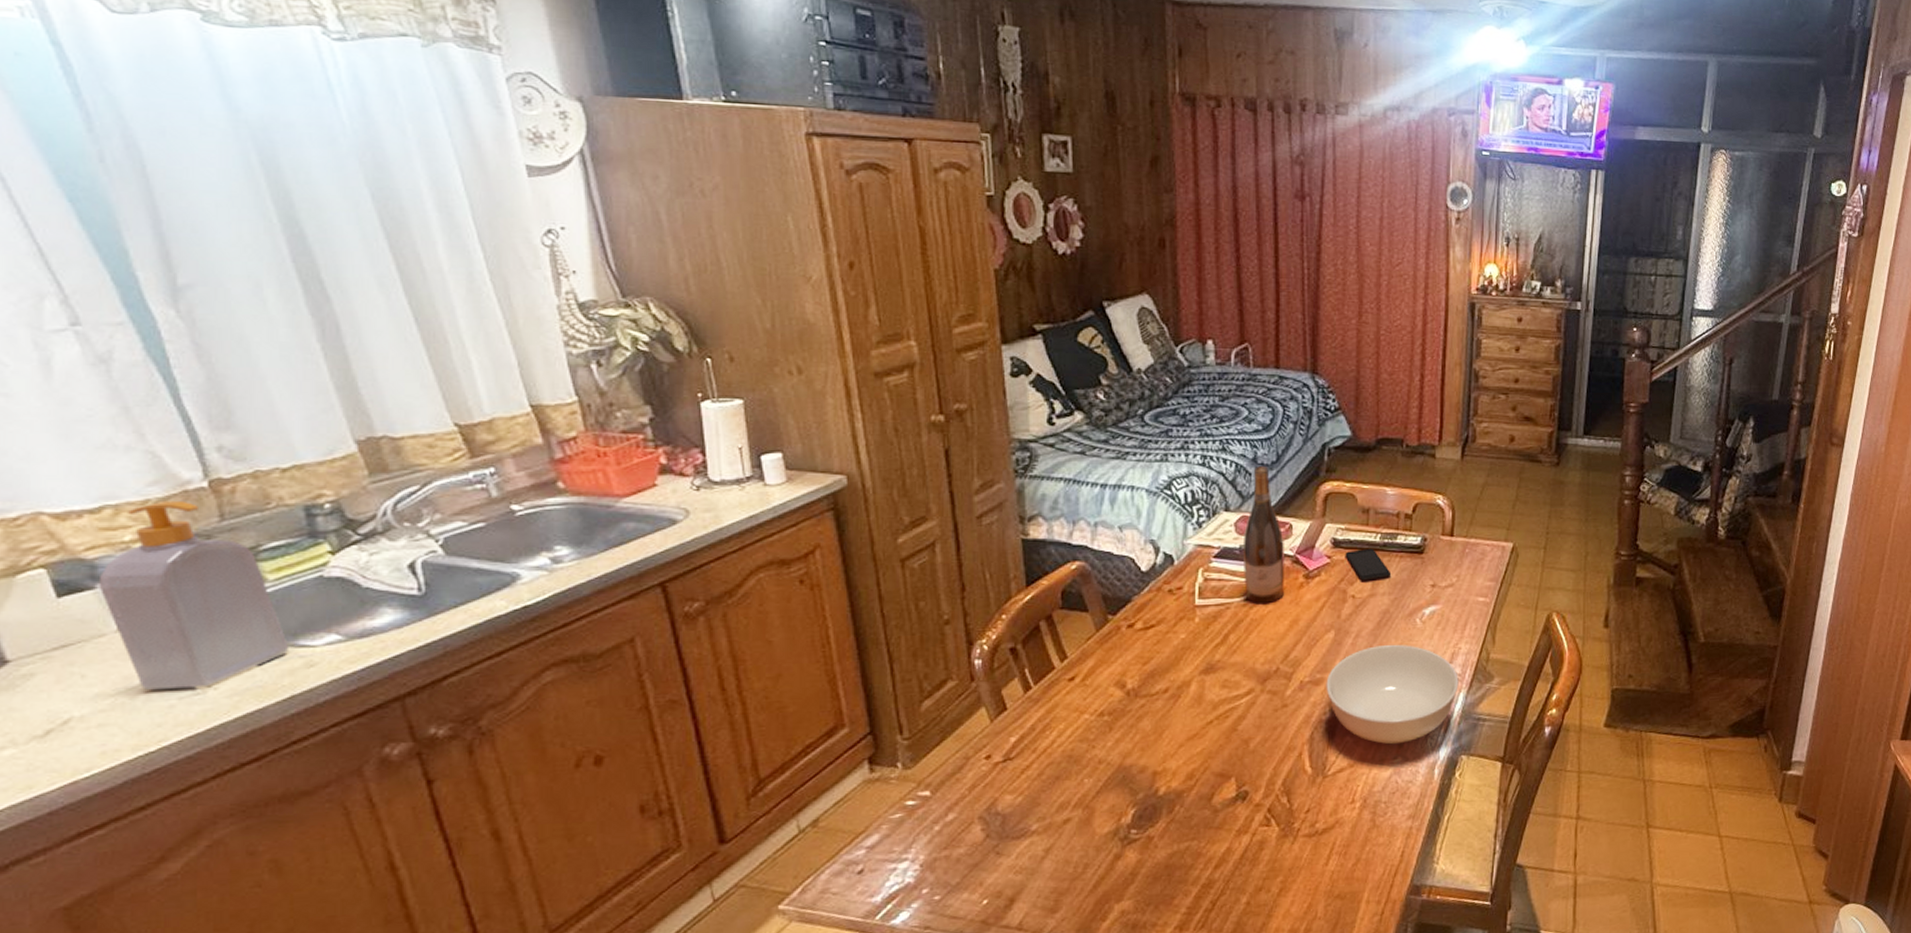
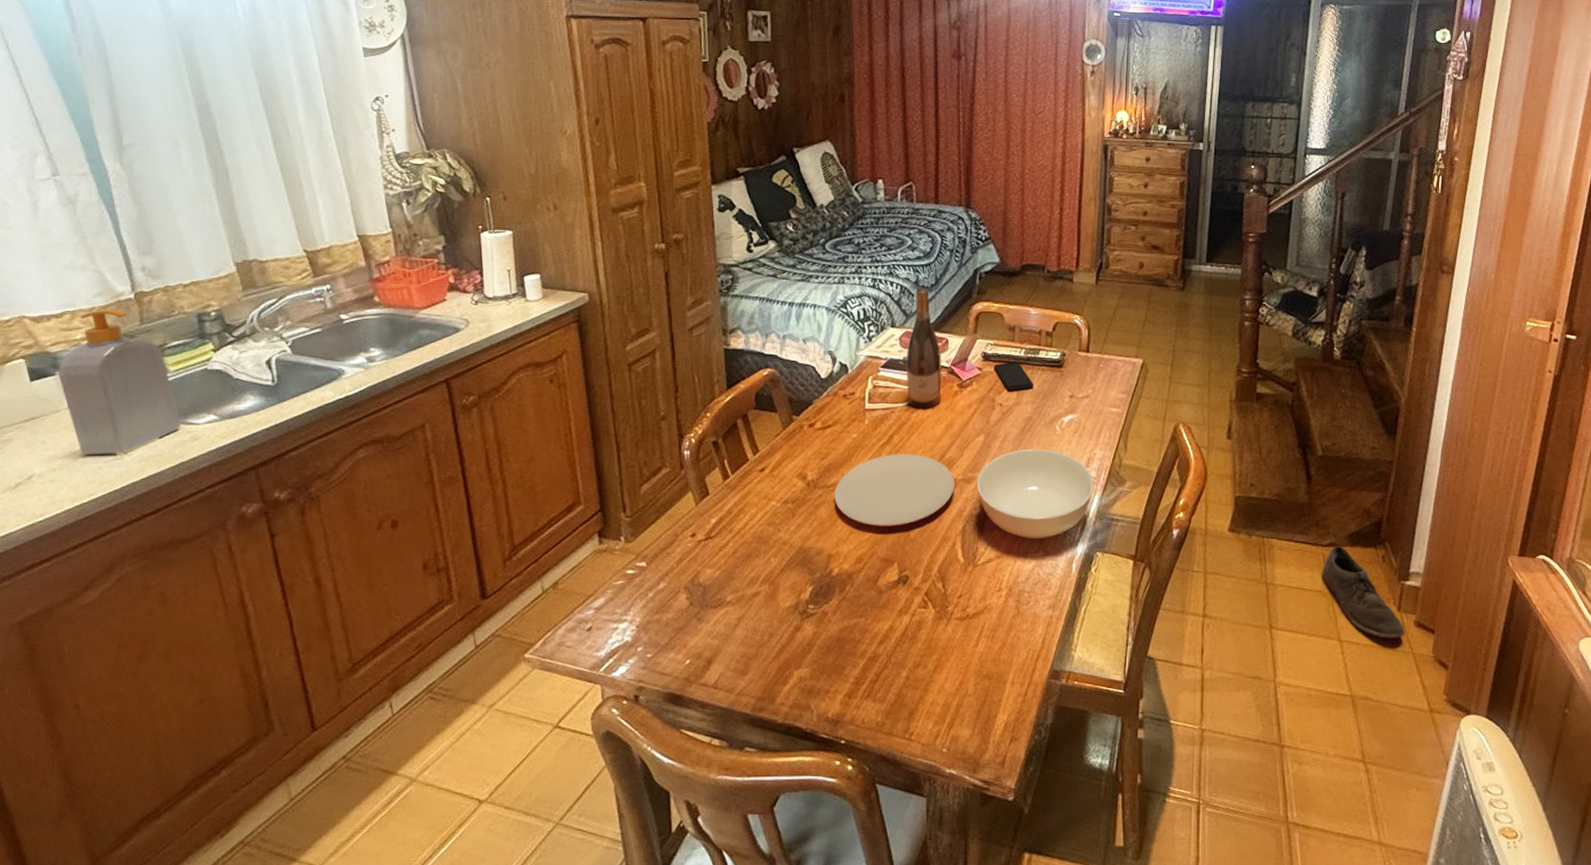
plate: none [1159,655,1301,738] -> present [834,454,954,527]
shoe: none [1702,736,1786,831] -> present [1322,545,1406,638]

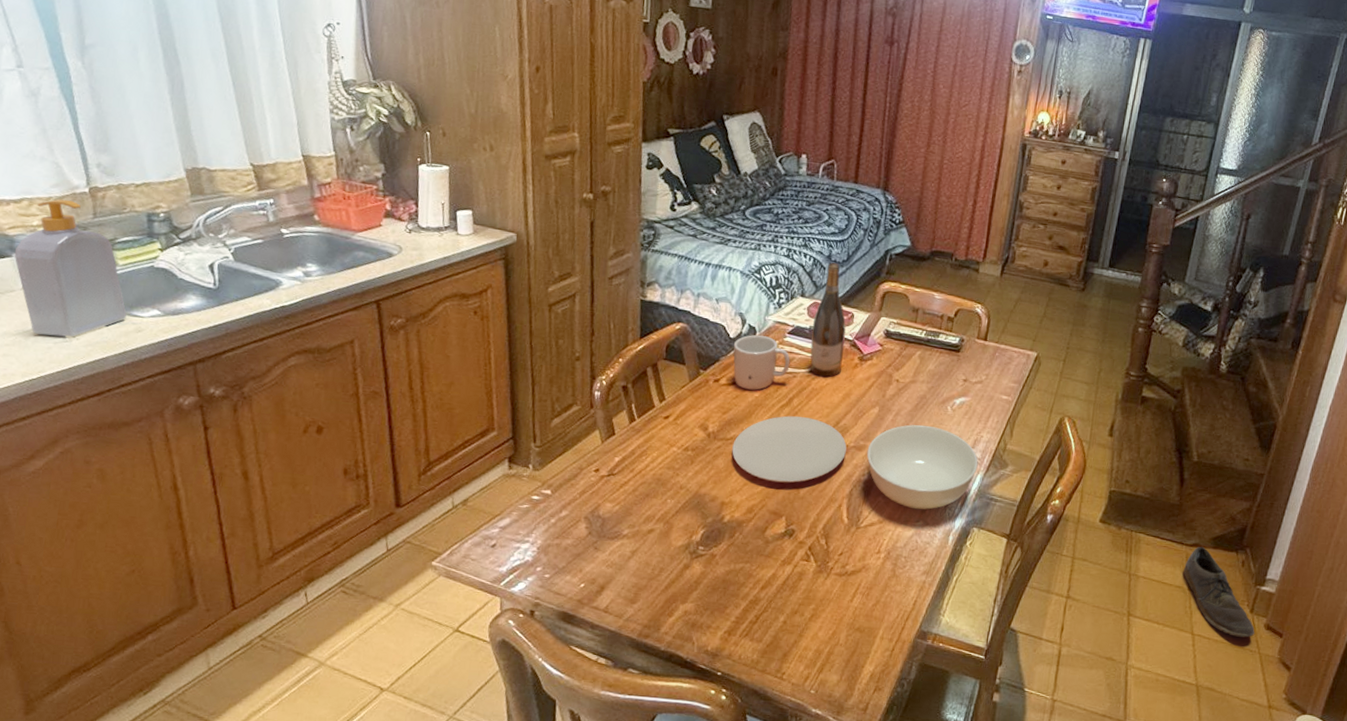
mug: none [825,372,887,431] -> present [733,334,791,390]
mobile phone: present [993,361,1034,391] -> none [894,341,931,369]

